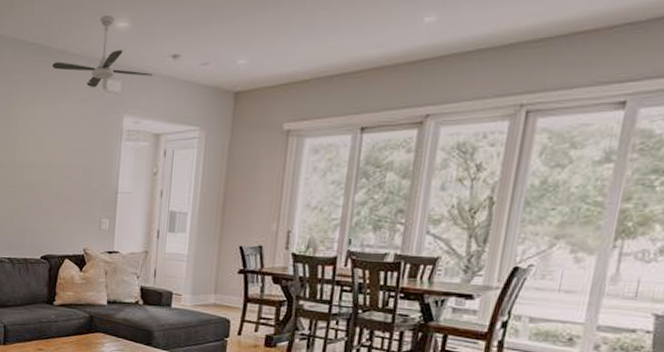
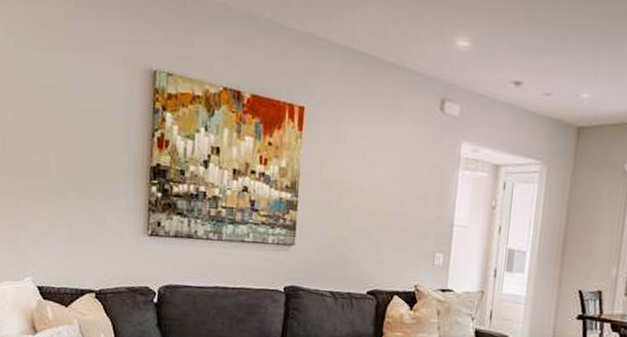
ceiling fan: present [52,15,153,88] -> none [386,32,494,110]

